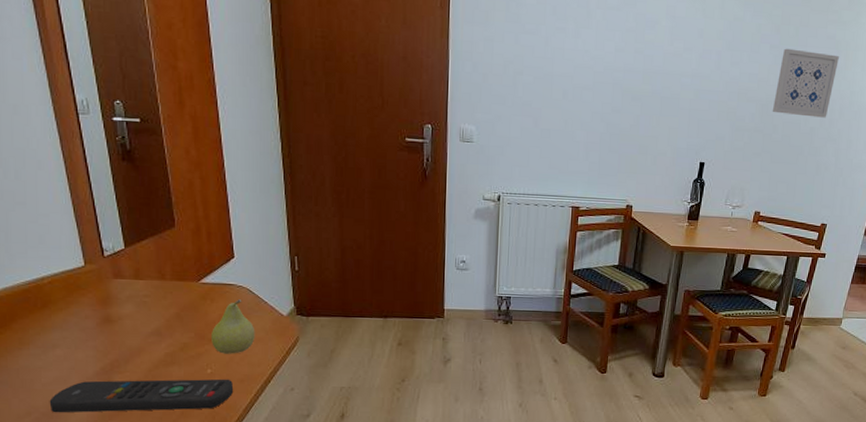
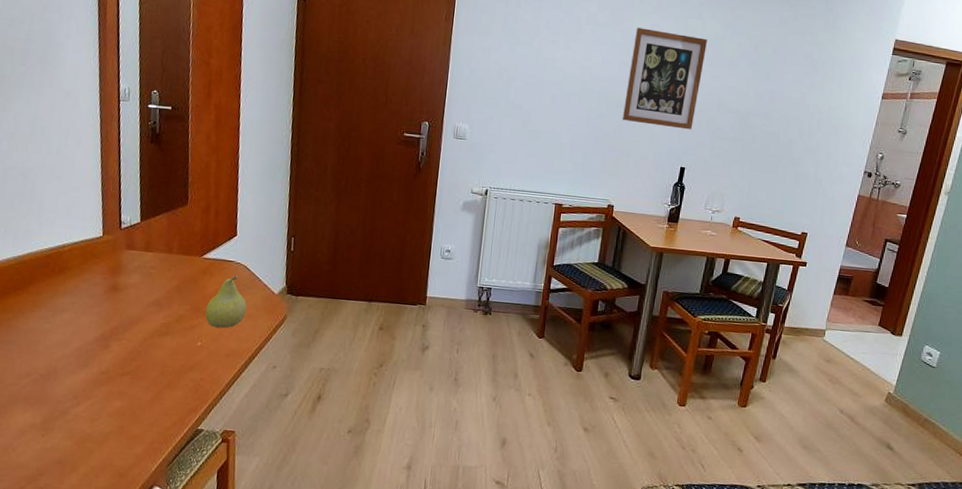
remote control: present [49,379,234,413] -> none [49,346,220,382]
wall art: none [638,10,726,122] -> present [622,27,707,130]
wall art: present [772,48,839,118] -> none [751,65,816,131]

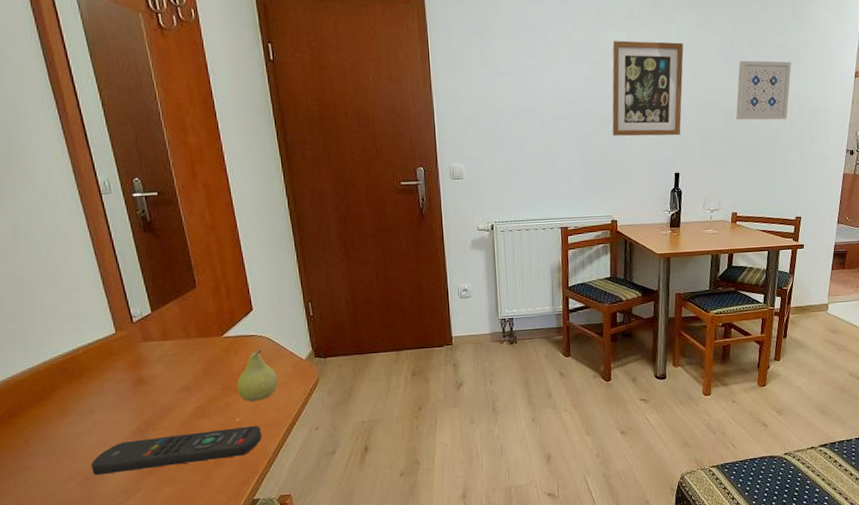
remote control: none [49,346,220,382] -> present [91,425,262,476]
wall art: none [751,65,816,131] -> present [735,60,791,120]

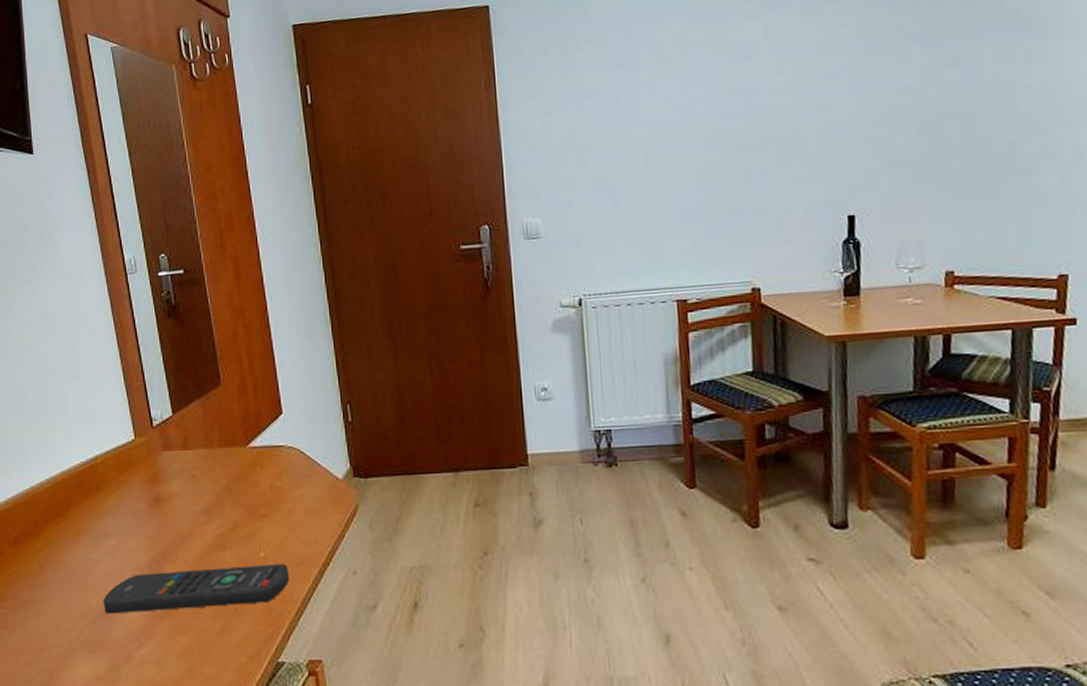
fruit: present [237,348,278,402] -> none [263,463,310,532]
wall art: present [612,40,684,137] -> none [744,27,855,168]
wall art: present [735,60,791,120] -> none [942,37,1034,132]

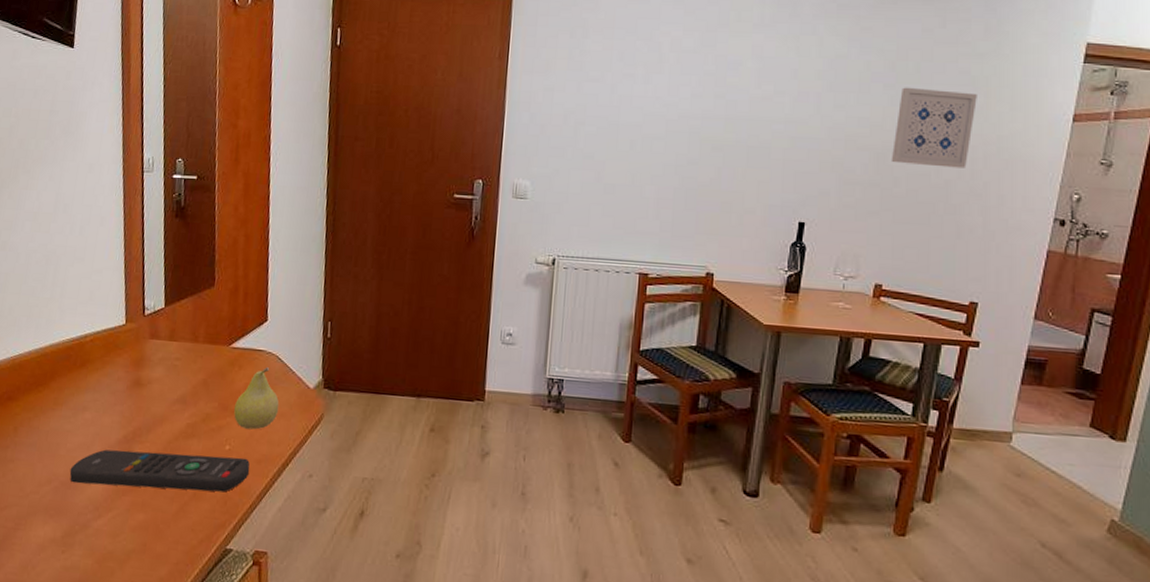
fruit: none [263,463,310,532] -> present [234,367,280,430]
wall art: none [942,37,1034,132] -> present [891,87,977,168]

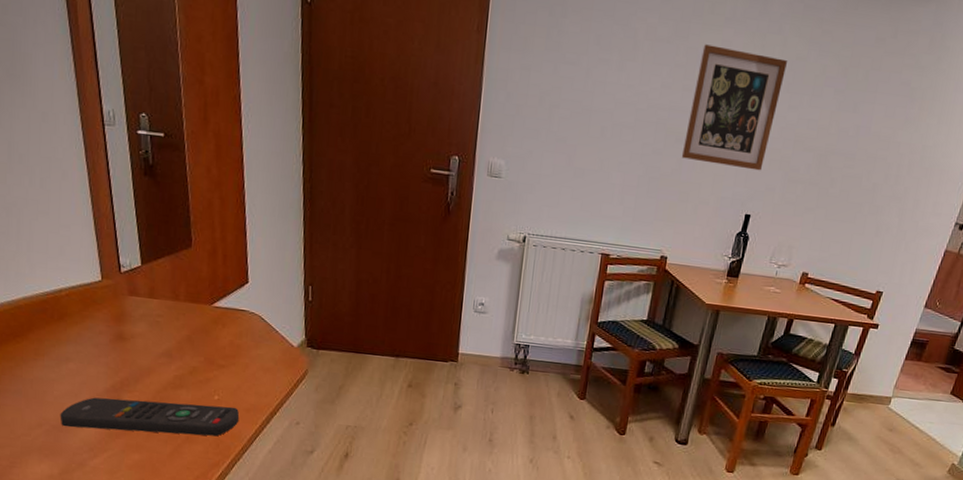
fruit: present [234,367,280,430] -> none [220,326,265,382]
wall art: none [719,51,826,175] -> present [681,44,787,171]
wall art: present [891,87,977,168] -> none [831,93,913,174]

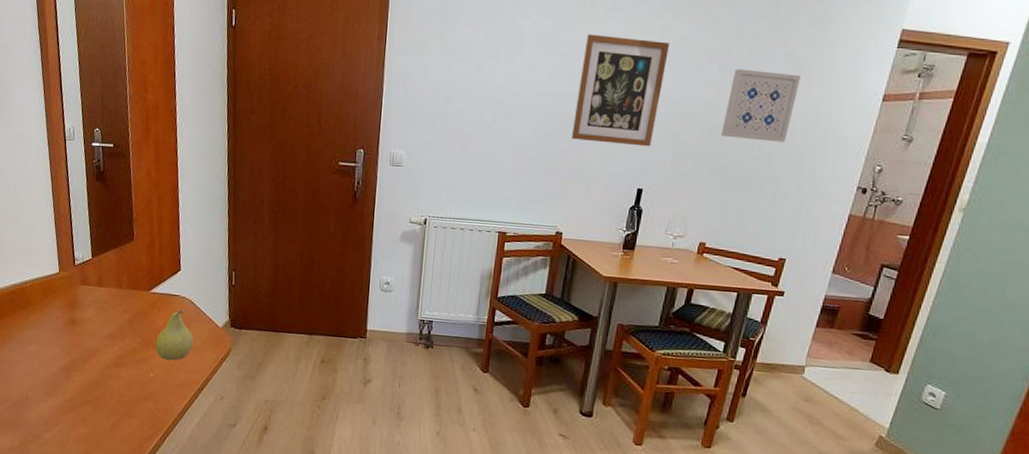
remote control: present [60,397,240,437] -> none [21,376,171,411]
fruit: none [220,326,265,382] -> present [156,309,194,361]
wall art: none [831,93,913,174] -> present [720,68,801,142]

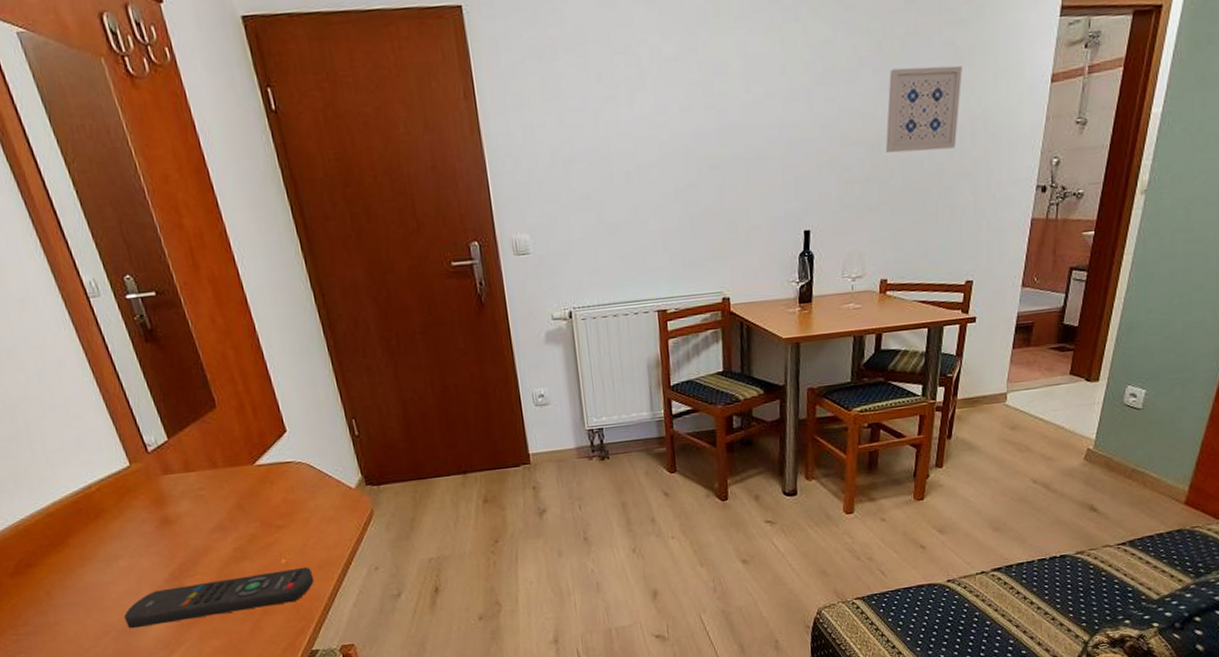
remote control: none [21,376,171,411] -> present [124,566,314,629]
fruit: present [156,309,194,361] -> none [278,477,326,540]
wall art: present [571,34,669,147] -> none [716,48,814,186]

